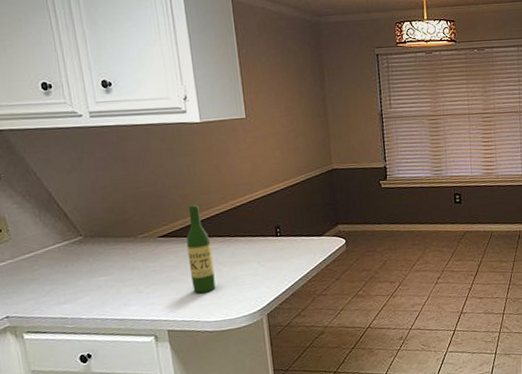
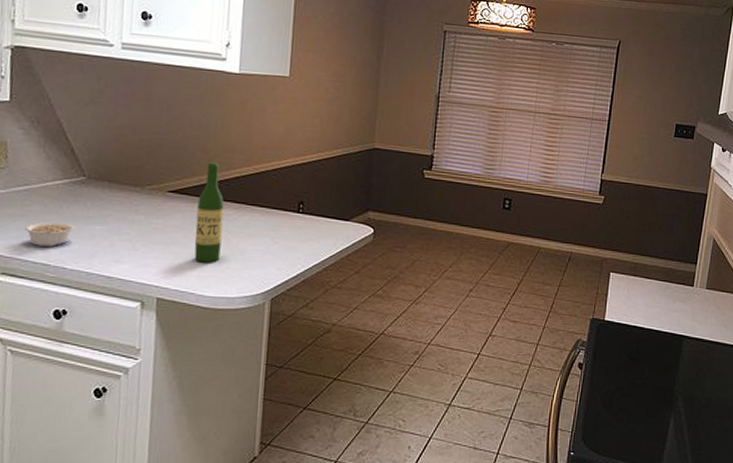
legume: none [37,279,83,304] -> present [24,221,76,247]

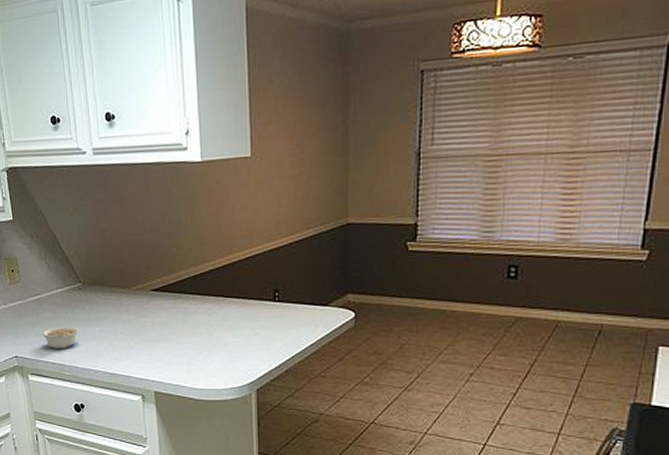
wine bottle: present [194,162,224,263] -> none [178,257,205,357]

